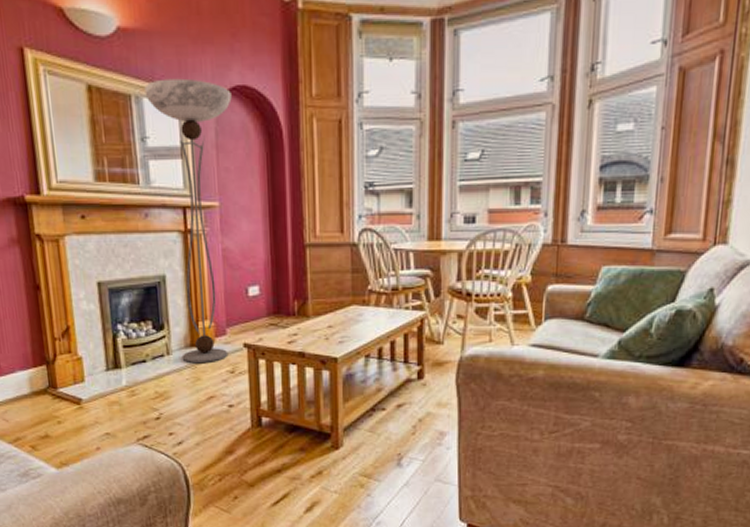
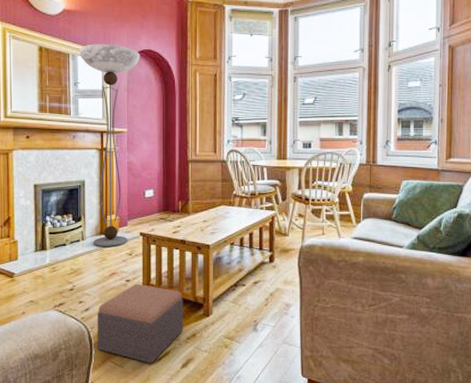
footstool: none [193,409,306,508] -> present [97,283,184,363]

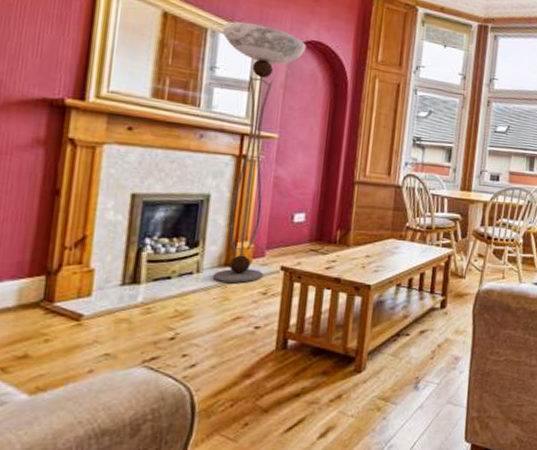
footstool: present [97,283,184,363] -> none [201,331,331,435]

